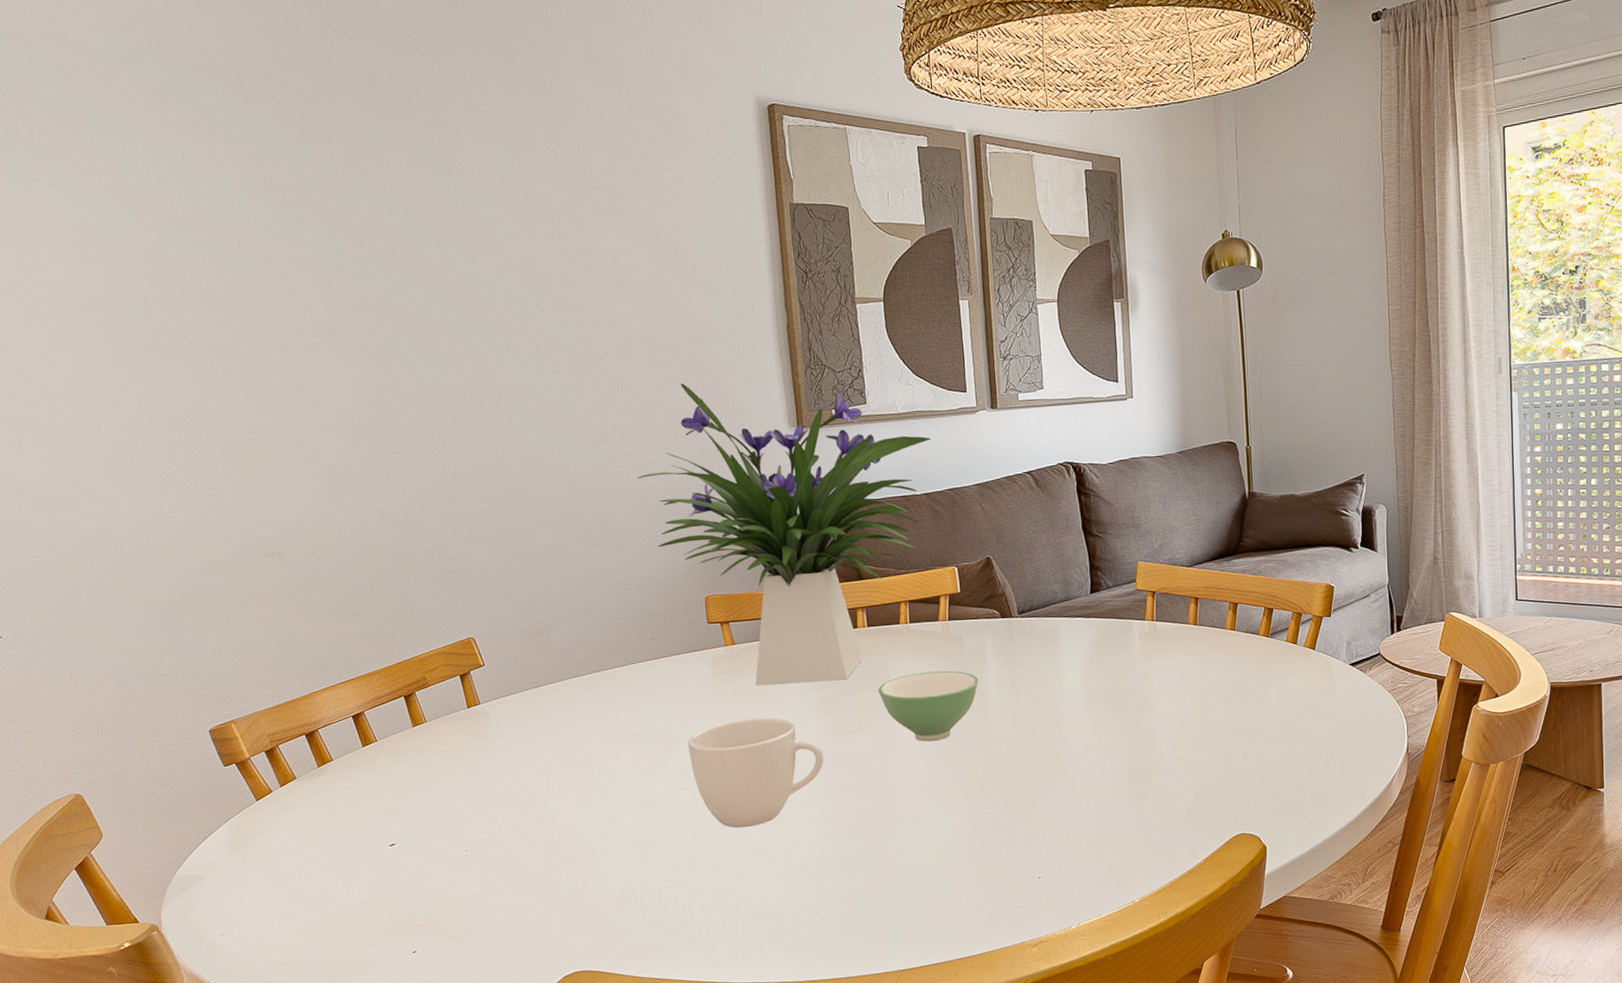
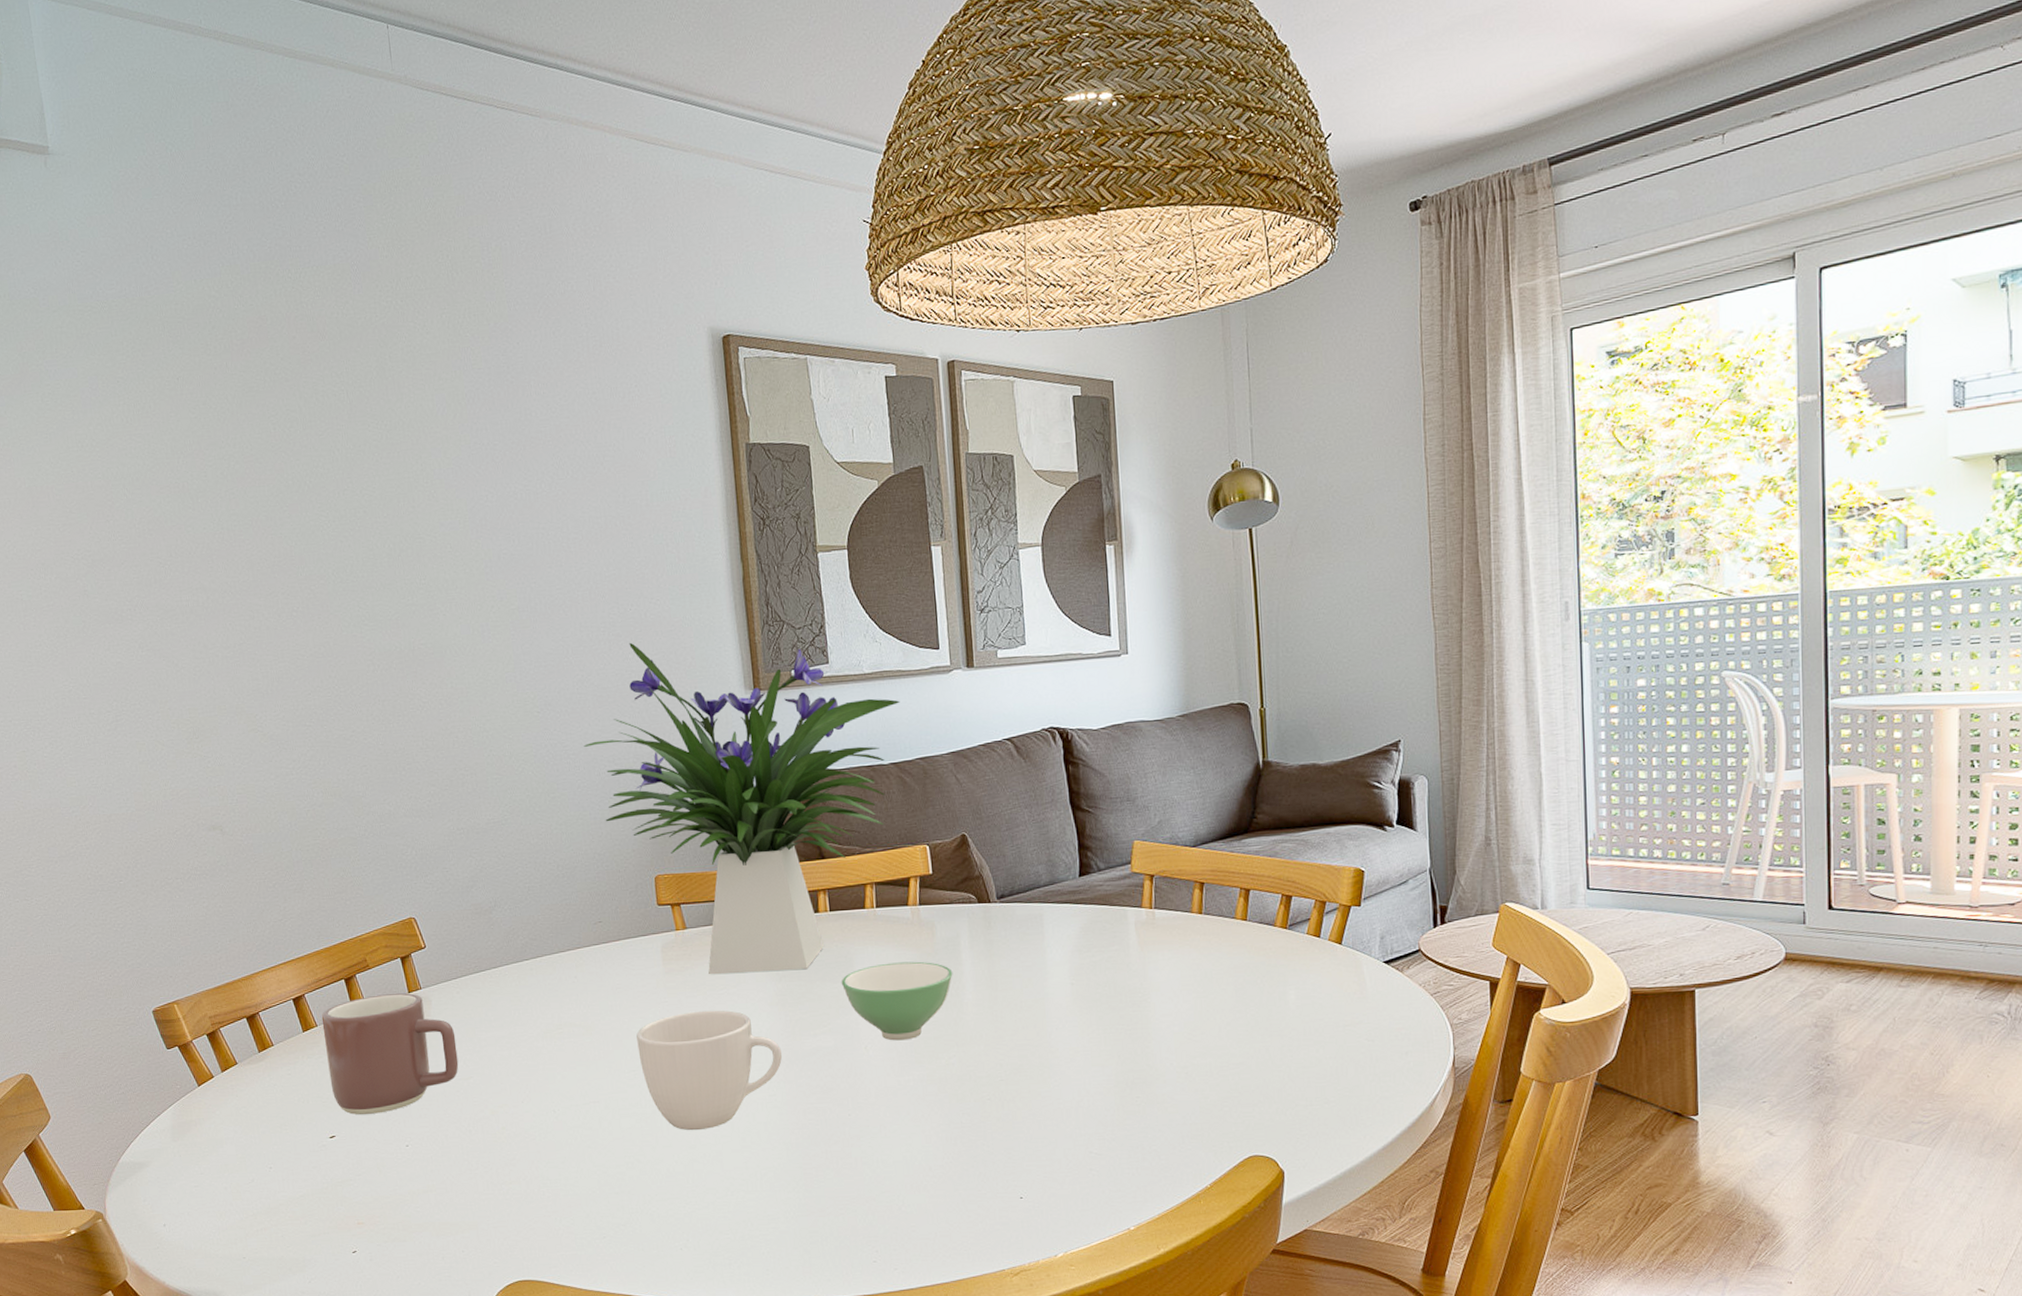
mug: none [381,708,517,824] -> present [321,993,459,1115]

